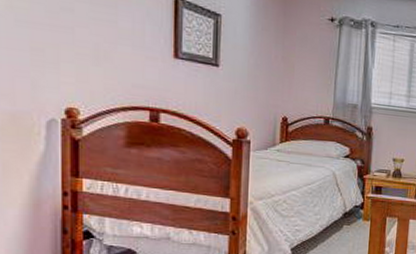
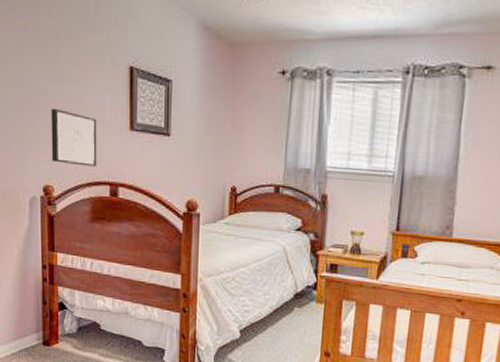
wall art: none [76,28,135,92] -> present [50,108,97,167]

